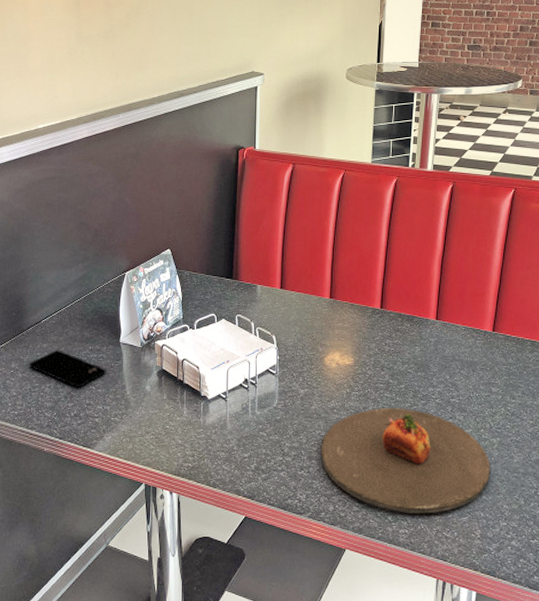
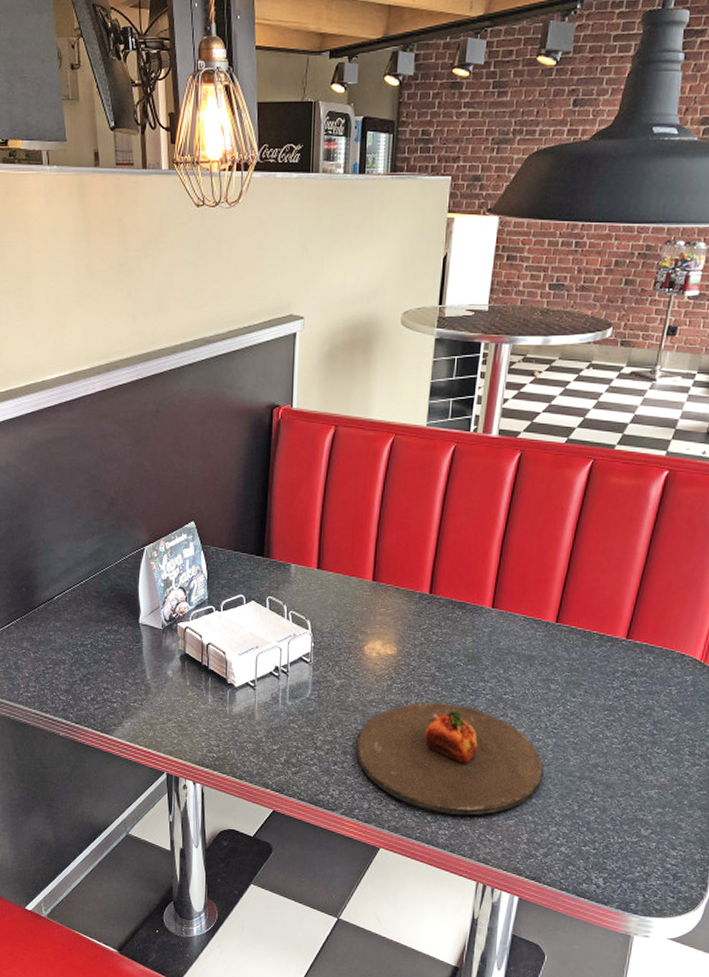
smartphone: present [28,350,107,388] -> none [41,629,126,671]

